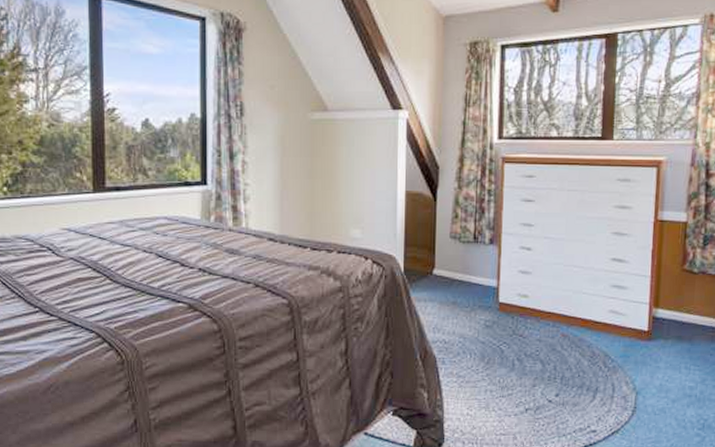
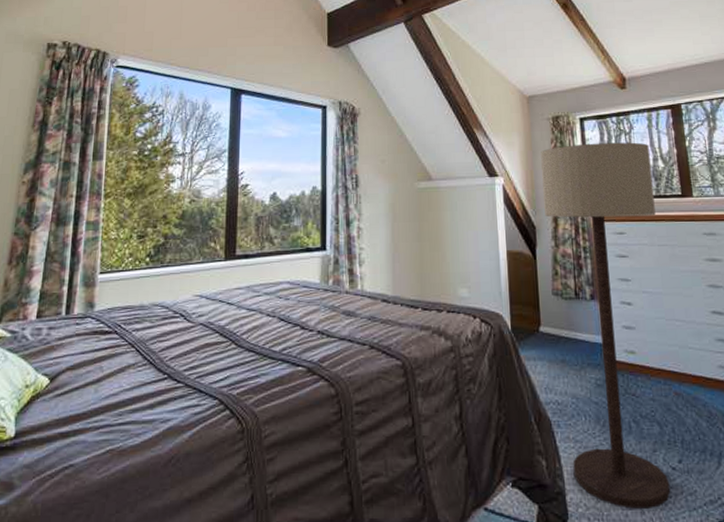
floor lamp: none [450,75,574,436] -> present [541,142,671,510]

